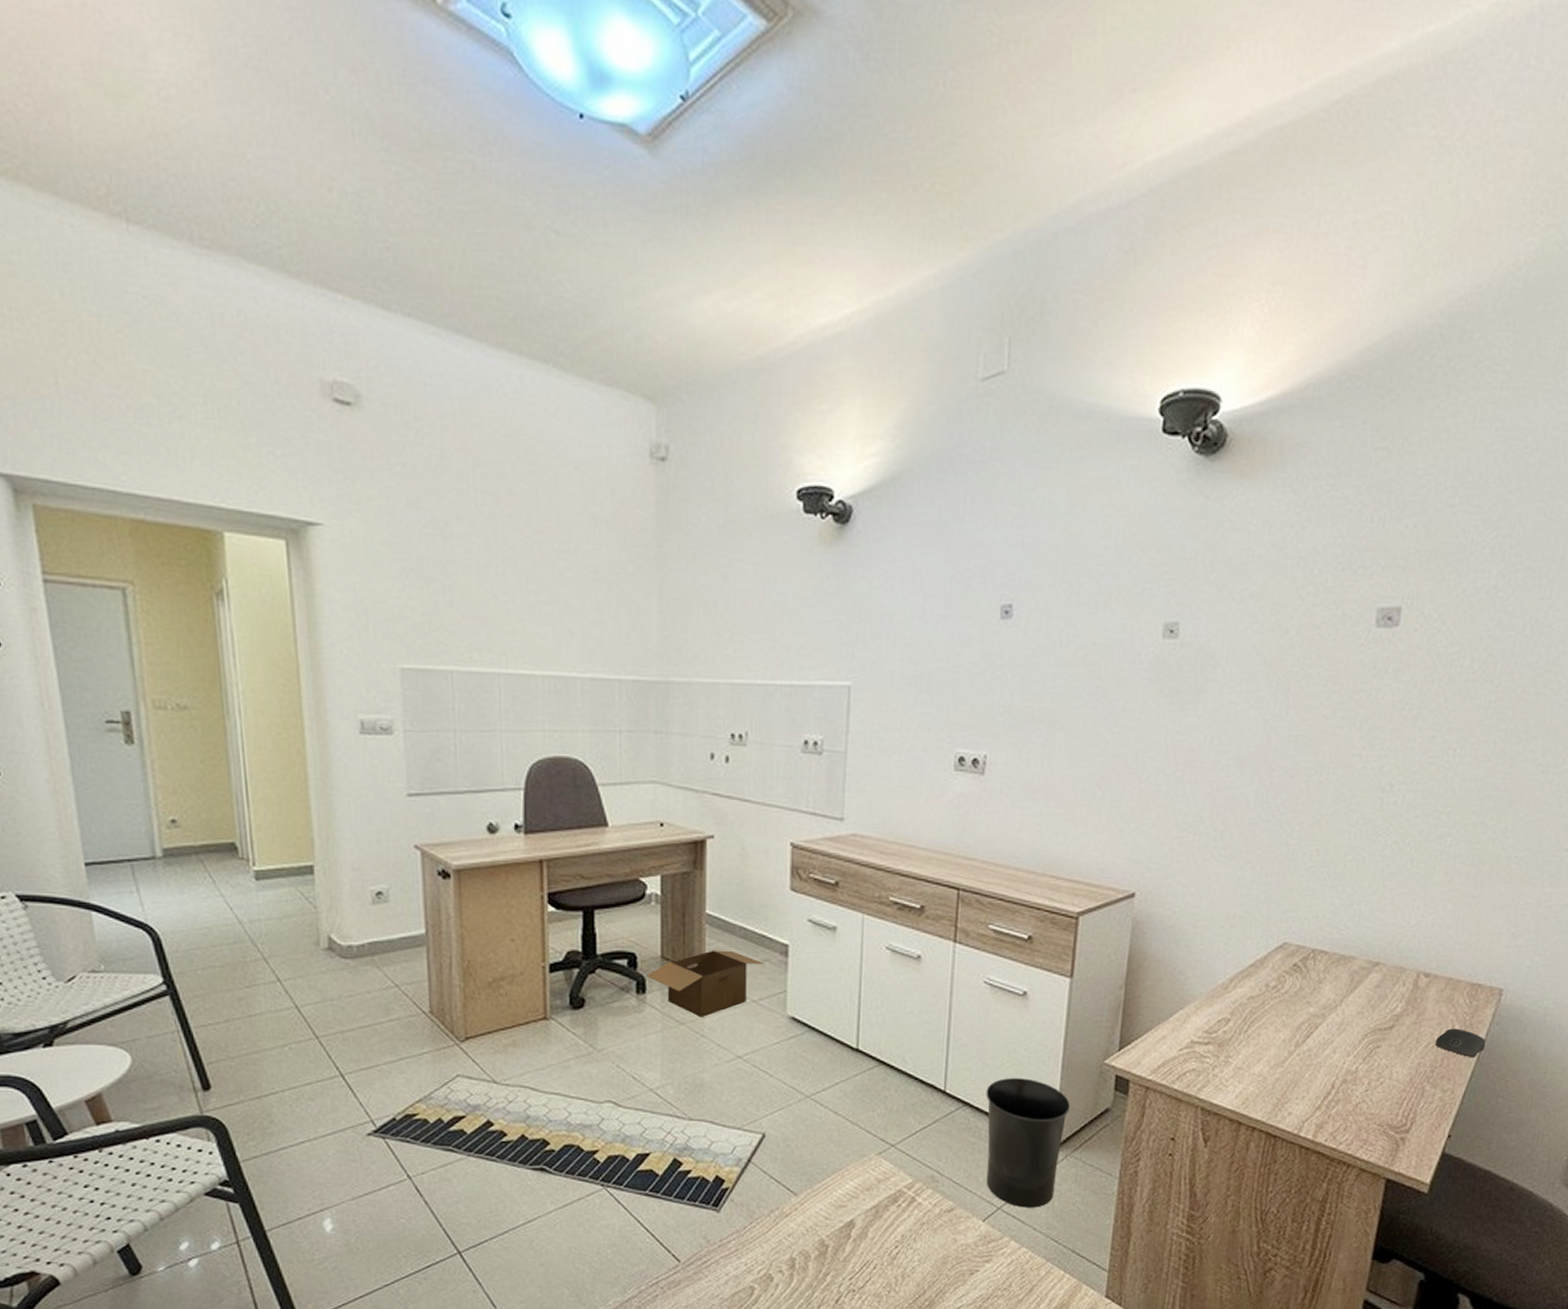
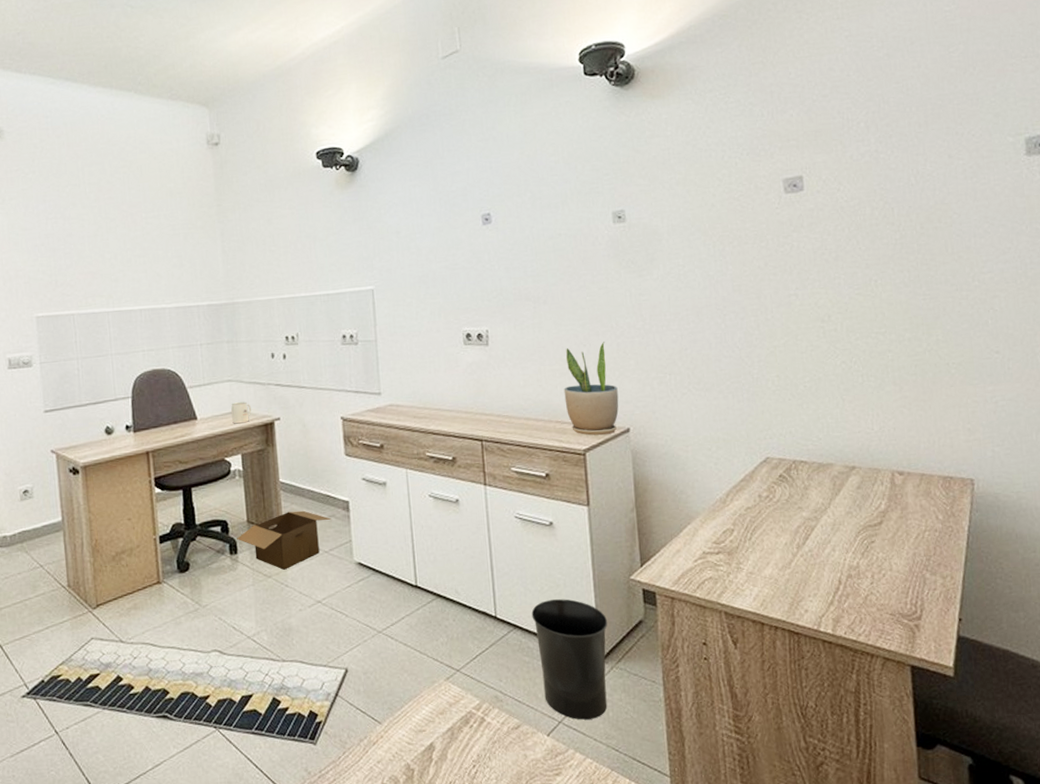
mug: none [652,810,679,838] -> present [230,402,252,424]
potted plant: none [1065,786,1130,898] -> present [564,342,619,436]
computer mouse: present [1435,1028,1486,1058] -> none [924,518,972,545]

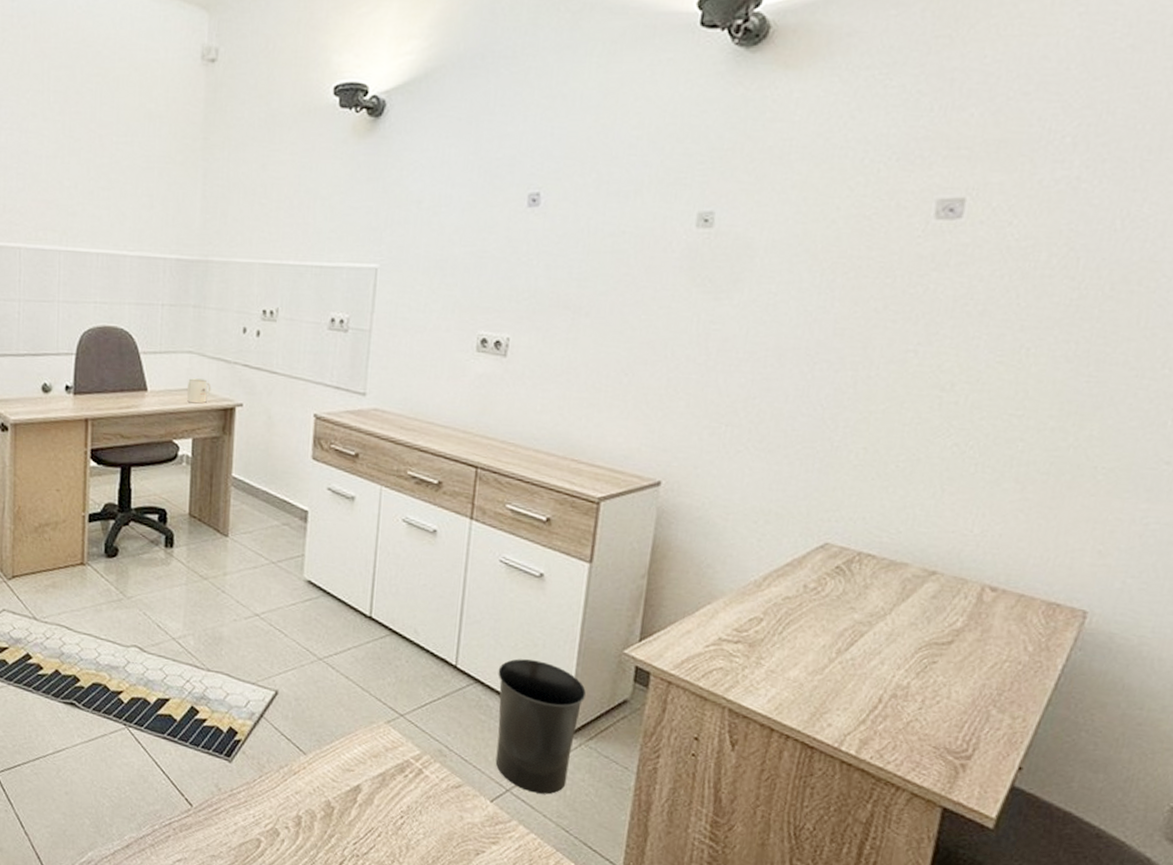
cardboard box: present [237,510,331,570] -> none [175,511,285,574]
potted plant: present [564,342,619,436] -> none [587,373,657,485]

